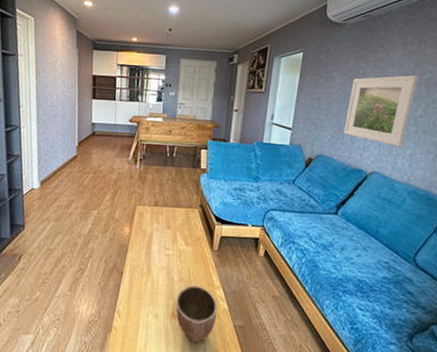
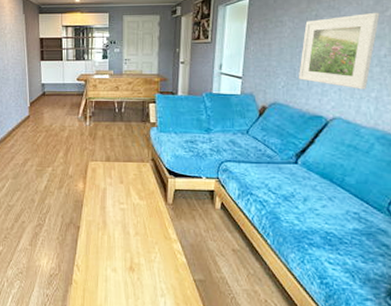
decorative bowl: present [176,285,218,342] -> none [133,239,176,296]

